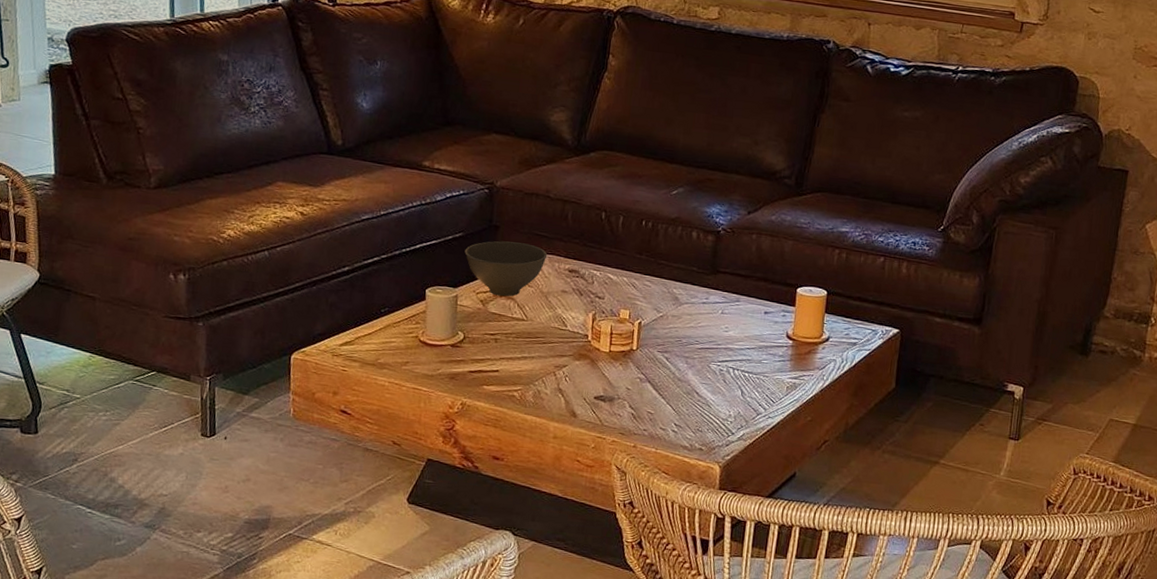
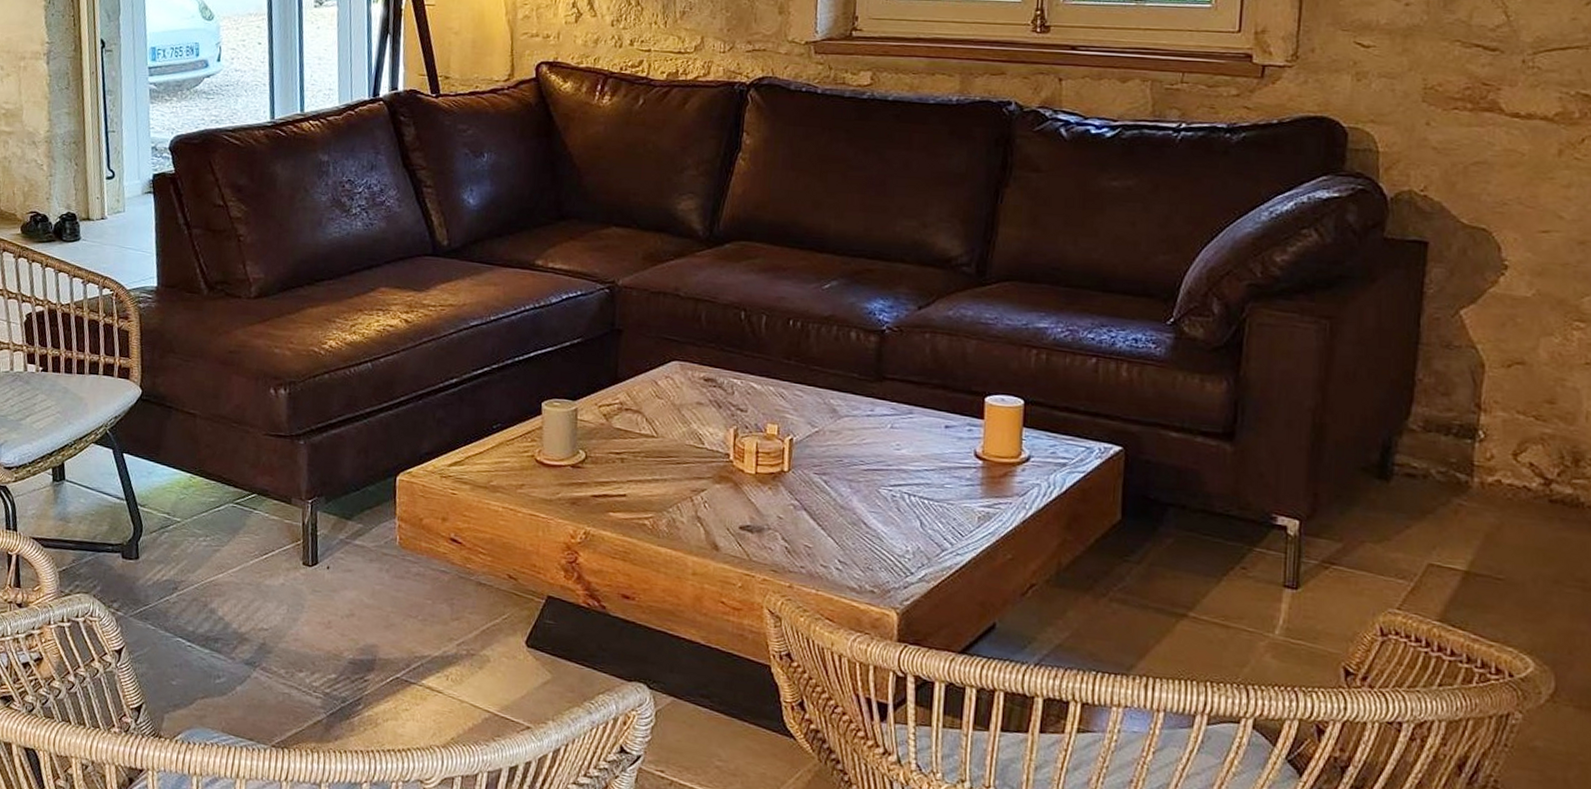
bowl: present [465,241,548,297] -> none [584,346,679,410]

